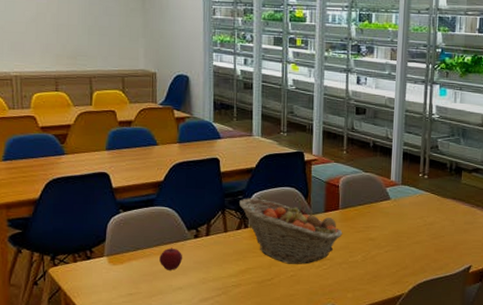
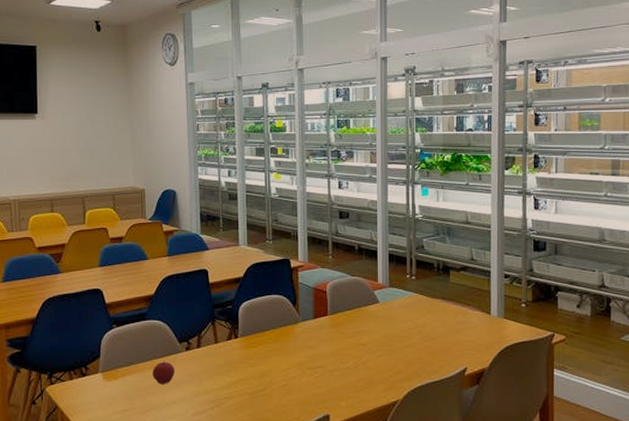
fruit basket: present [239,198,343,264] -> none [229,308,333,373]

